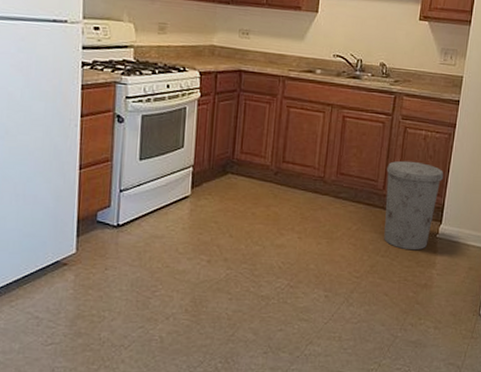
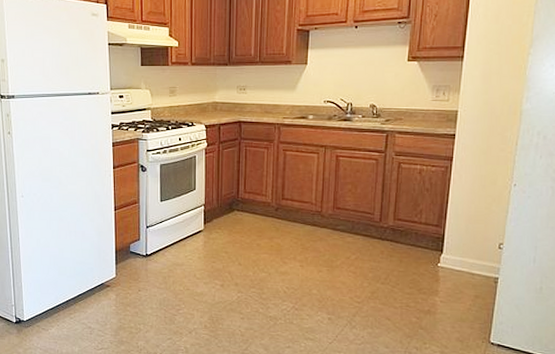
trash can: present [384,160,444,251] -> none [382,194,443,279]

